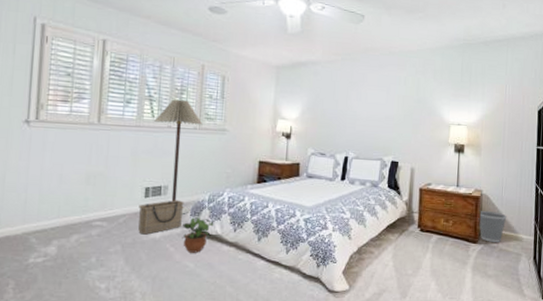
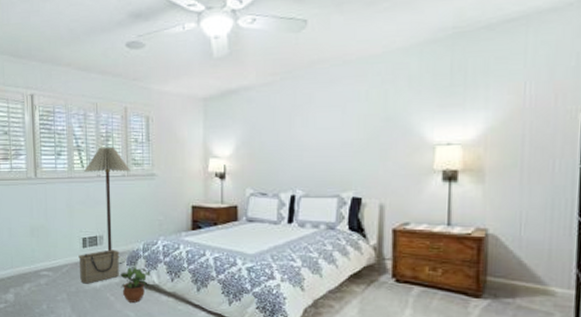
wastebasket: present [478,210,507,242] -> none [482,255,529,297]

